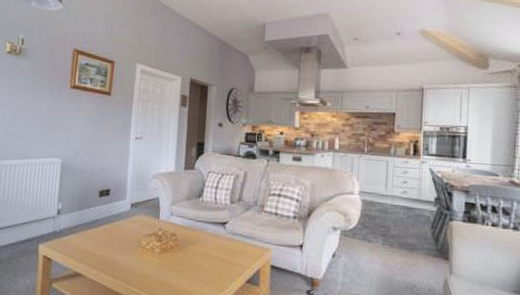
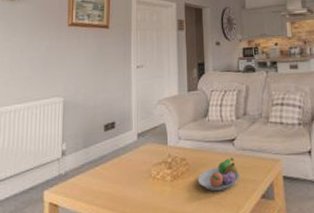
fruit bowl: none [185,239,228,270] -> present [197,157,240,192]

